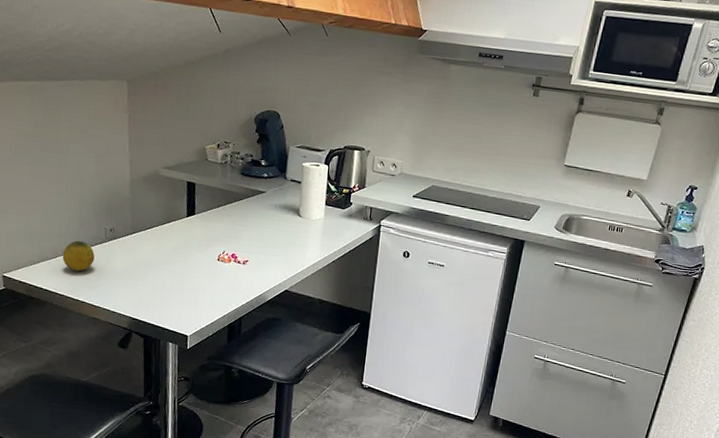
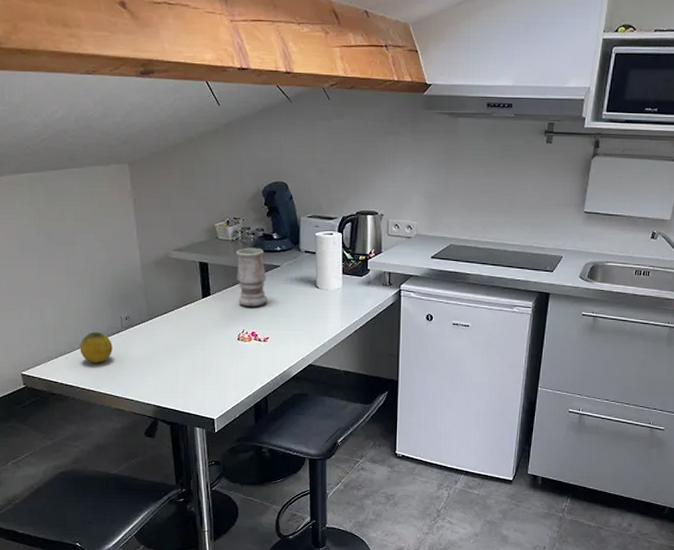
vase: none [221,171,252,230] -> present [236,247,268,307]

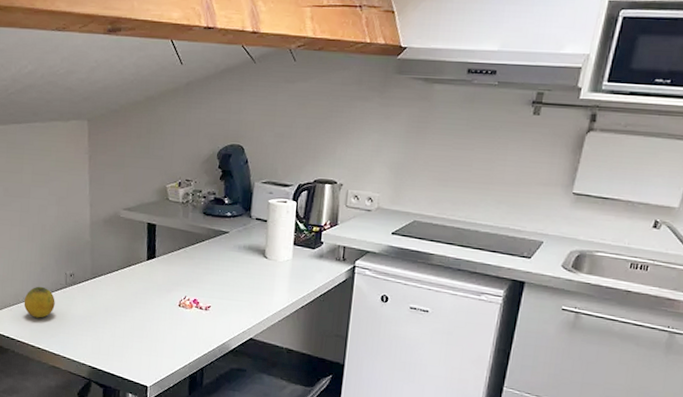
vase: present [236,247,268,307] -> none [183,211,214,273]

